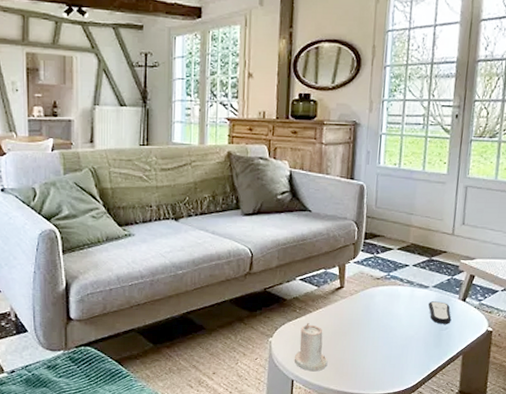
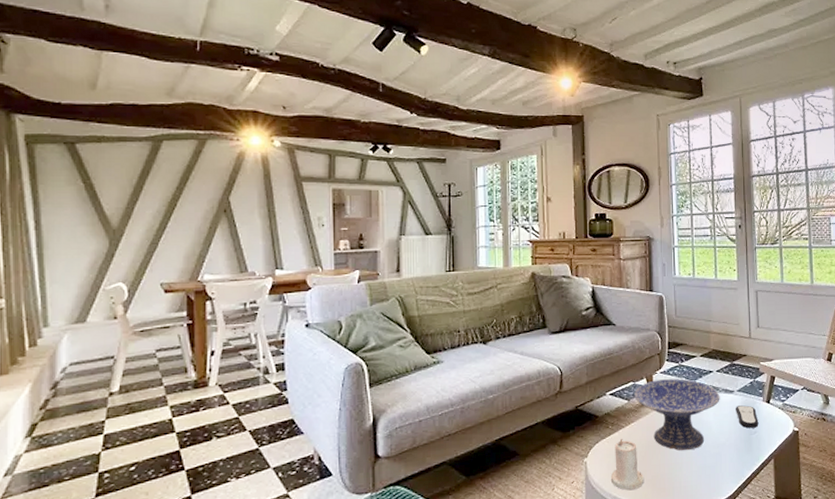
decorative bowl: none [325,269,414,339] -> present [634,378,720,451]

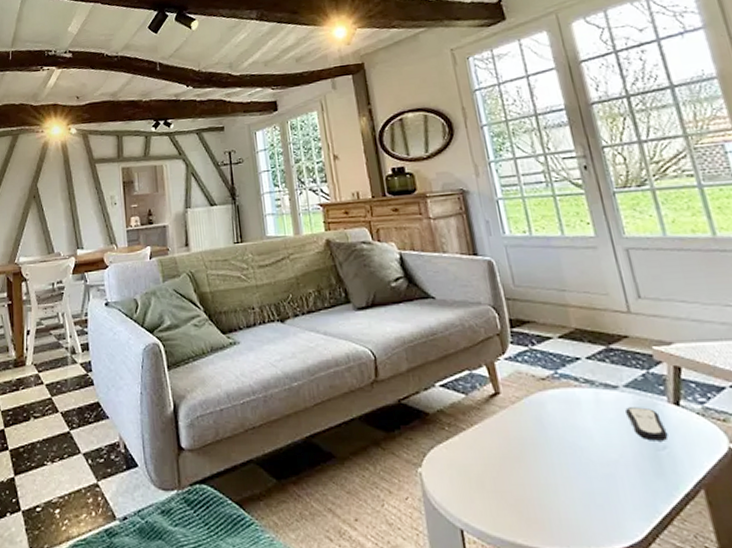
candle: present [611,438,643,491] -> none [456,444,504,517]
decorative bowl: present [634,378,720,451] -> none [472,367,599,466]

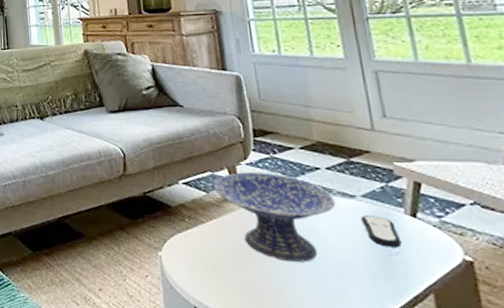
decorative bowl: none [472,367,599,466] -> present [213,172,336,262]

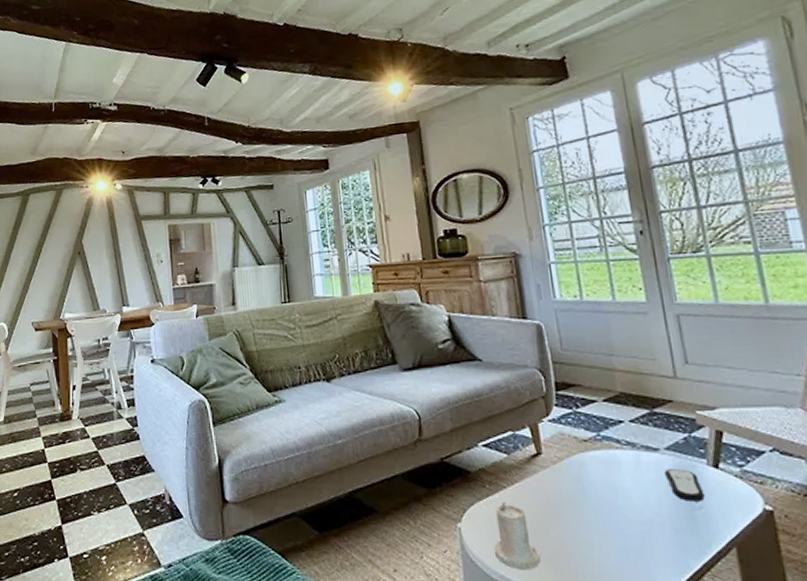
candle: none [193,235,236,299] -> present [495,501,540,570]
decorative bowl: present [213,172,336,262] -> none [515,429,640,524]

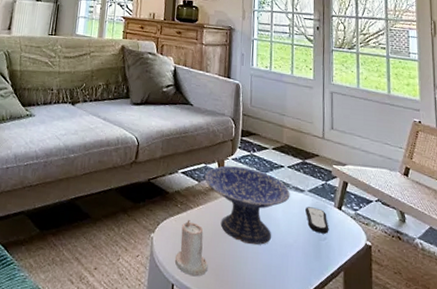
decorative bowl: none [515,429,640,524] -> present [205,165,290,245]

